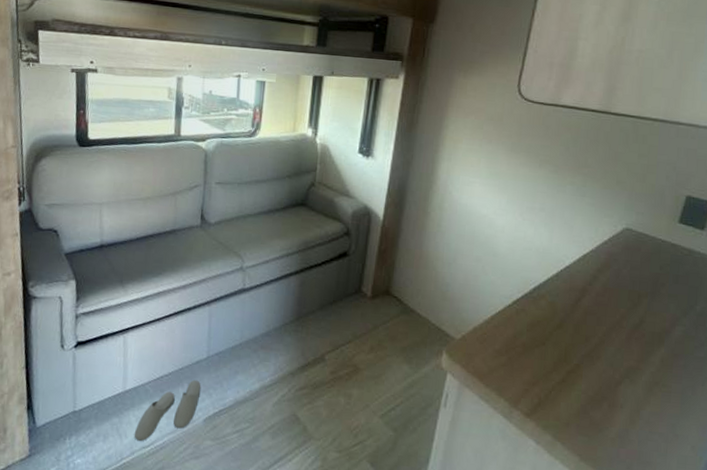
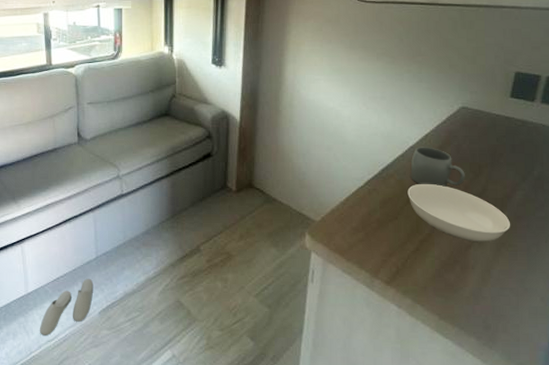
bowl: none [558,307,667,380] -> present [407,183,511,243]
mug: none [563,267,623,314] -> present [410,147,465,187]

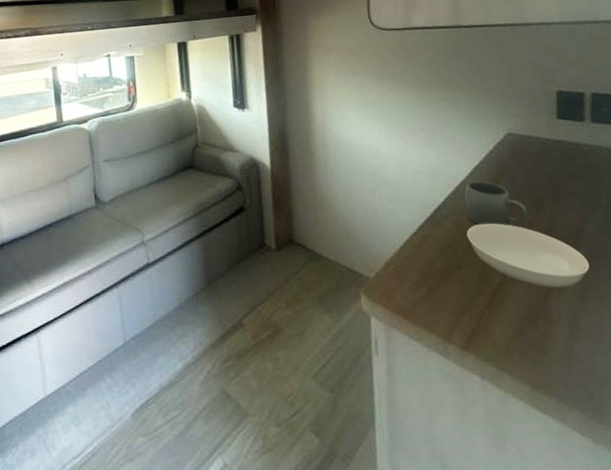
slippers: present [39,278,93,336] -> none [62,370,123,451]

